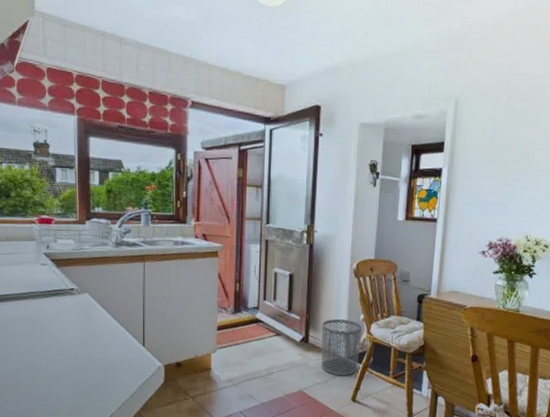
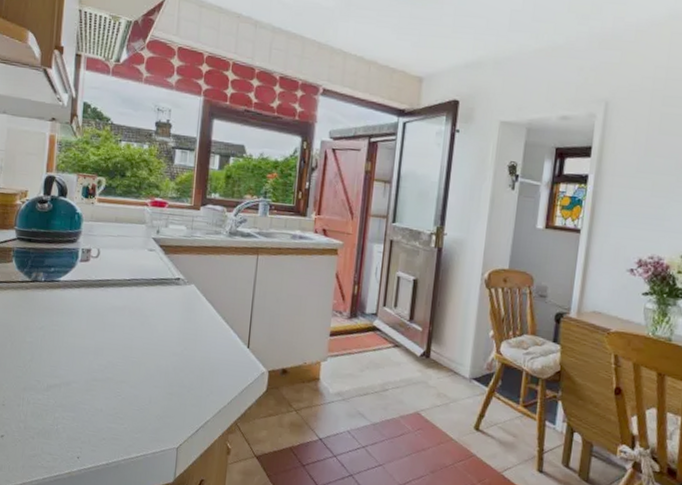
waste bin: present [321,319,363,376] -> none [442,333,491,400]

